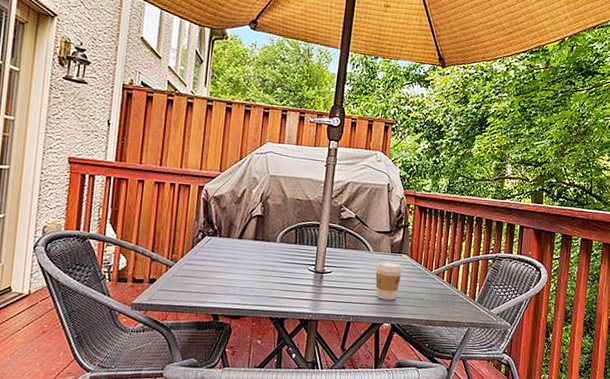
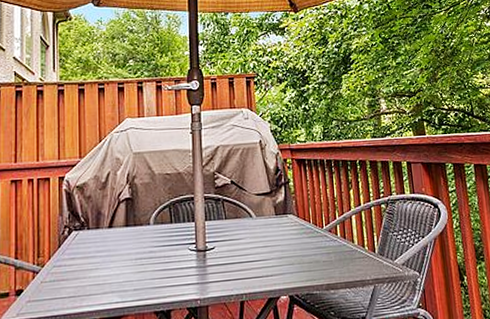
coffee cup: present [375,261,403,301] -> none [262,225,291,270]

